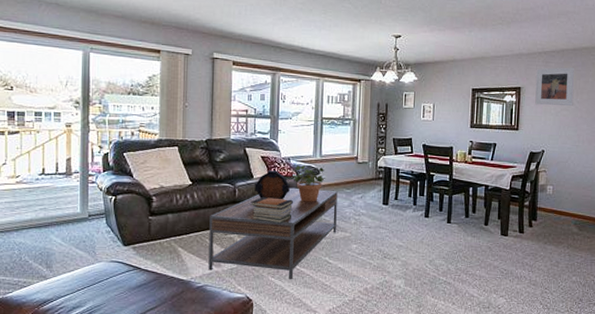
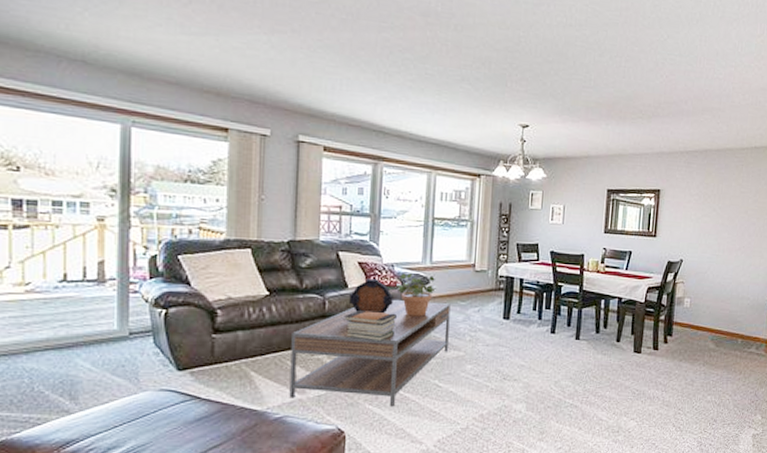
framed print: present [535,67,575,106] -> none [675,169,717,212]

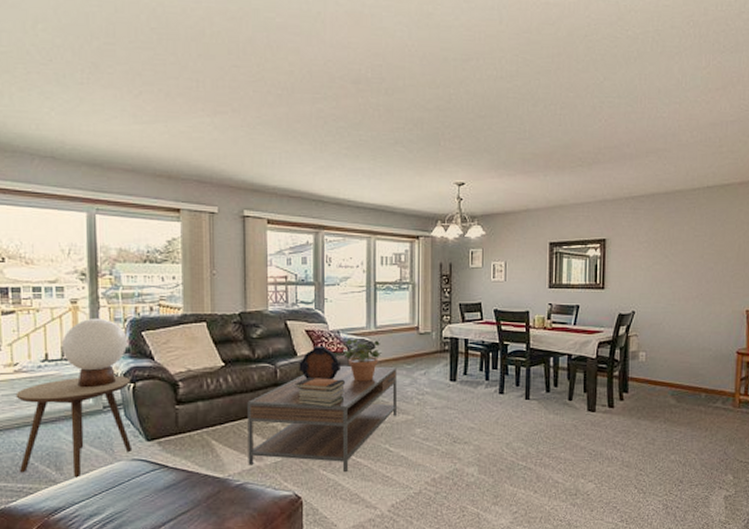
side table: none [26,300,163,408] -> present [15,375,133,478]
table lamp: none [84,238,160,313] -> present [62,319,127,388]

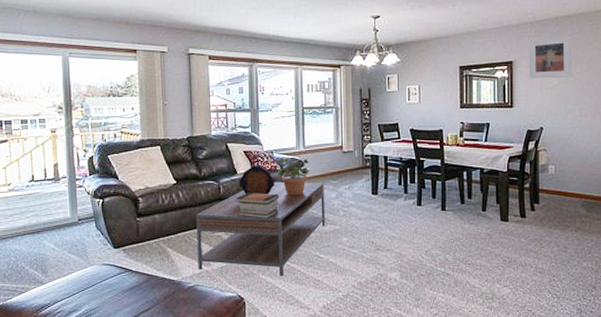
side table: present [15,375,133,478] -> none [9,192,103,280]
table lamp: present [62,319,127,388] -> none [45,145,96,204]
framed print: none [622,214,668,260] -> present [528,36,572,79]

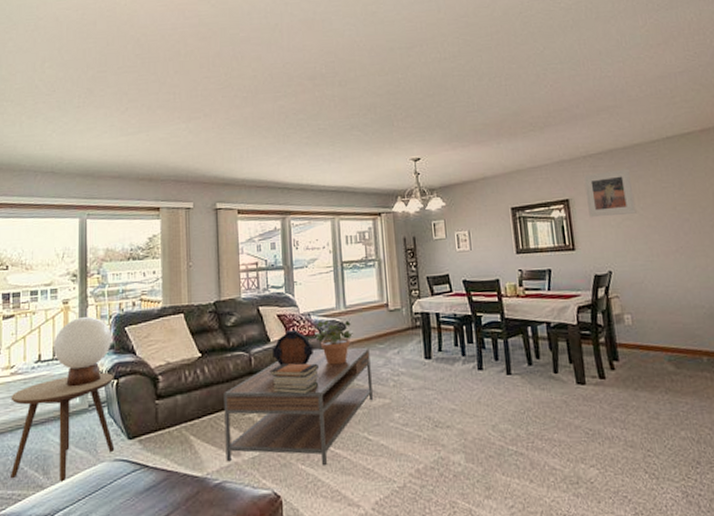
side table: none [9,192,103,280] -> present [11,372,115,482]
table lamp: none [45,145,96,204] -> present [54,317,111,387]

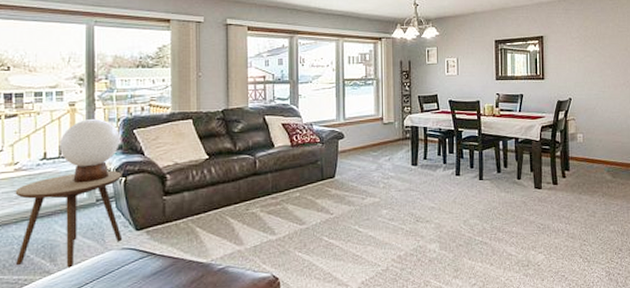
coffee table: present [224,347,373,466] -> none [229,154,365,254]
book stack: present [269,363,319,395] -> none [272,166,318,194]
shield: present [272,330,313,366] -> none [276,137,314,169]
potted plant: present [313,320,354,365] -> none [315,130,351,169]
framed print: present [583,168,637,218] -> none [557,13,596,53]

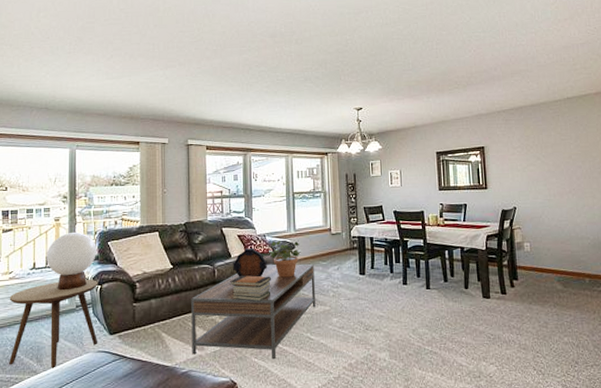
coffee table: none [229,154,365,254] -> present [191,264,315,360]
book stack: none [272,166,318,194] -> present [230,275,271,302]
shield: none [276,137,314,169] -> present [233,248,267,278]
potted plant: none [315,130,351,169] -> present [268,241,302,278]

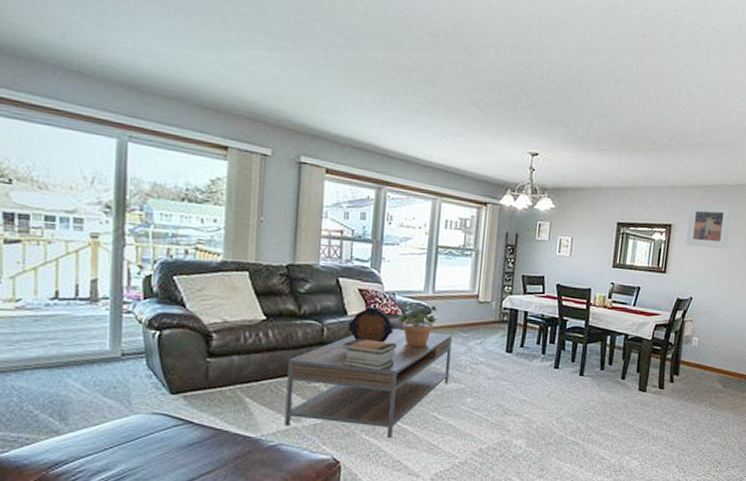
side table: present [9,279,98,369] -> none [15,320,157,430]
table lamp: present [47,232,96,291] -> none [77,256,155,333]
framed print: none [497,123,539,163] -> present [686,204,731,249]

